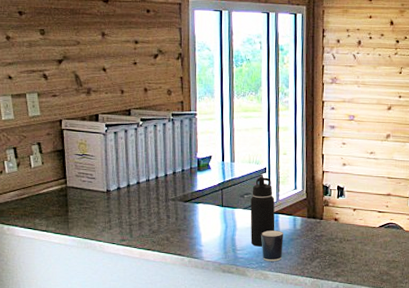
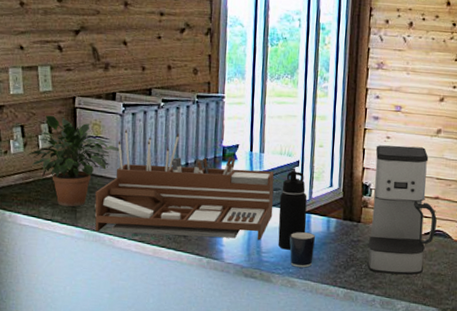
potted plant: none [20,138,109,219] -> present [26,115,124,207]
desk organizer: none [85,147,245,240] -> present [95,129,275,241]
coffee maker: none [330,150,389,263] -> present [367,145,437,275]

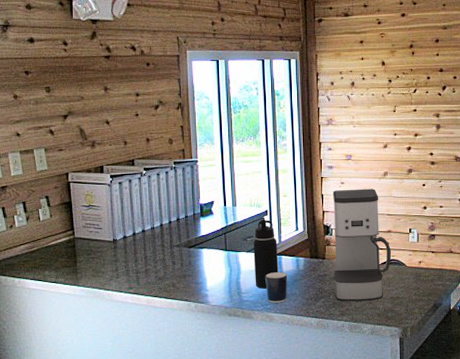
potted plant: present [26,115,124,207] -> none [29,191,115,270]
desk organizer: present [95,129,275,241] -> none [93,195,249,289]

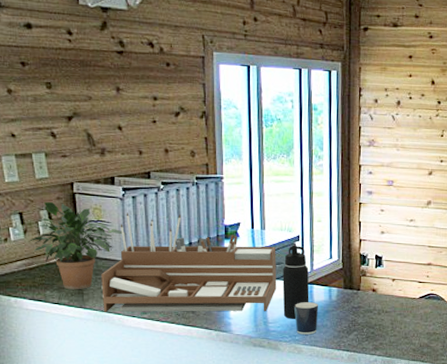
potted plant: none [29,191,115,270] -> present [27,202,127,290]
desk organizer: none [93,195,249,289] -> present [101,212,277,312]
coffee maker: present [332,189,391,301] -> none [368,217,430,336]

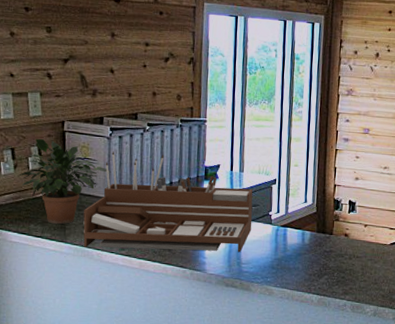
water bottle: present [282,245,310,319] -> none [256,188,284,261]
mug: present [293,302,318,335] -> none [267,244,291,277]

